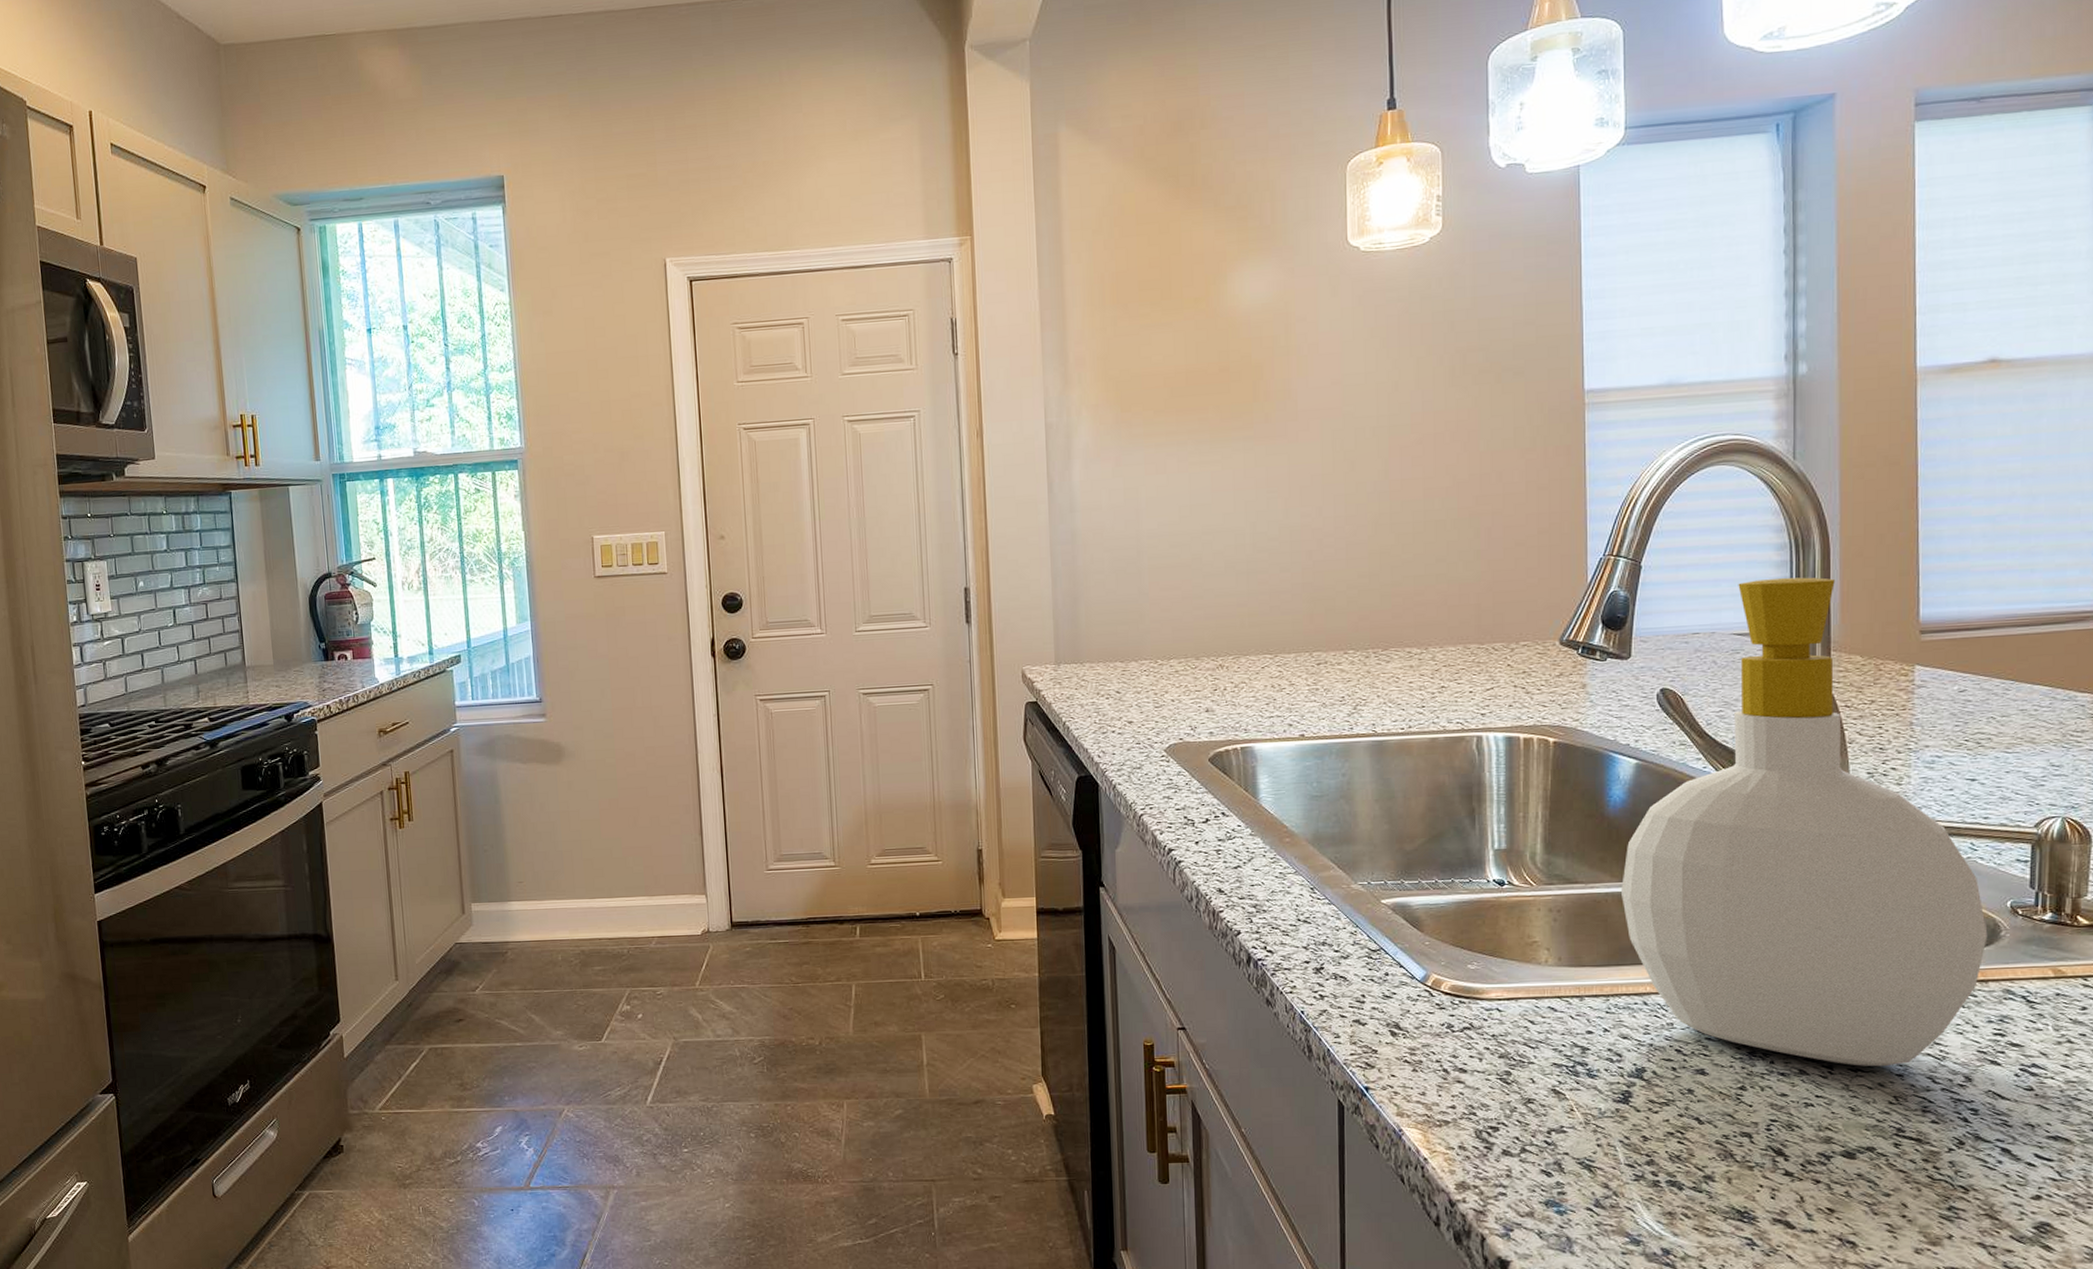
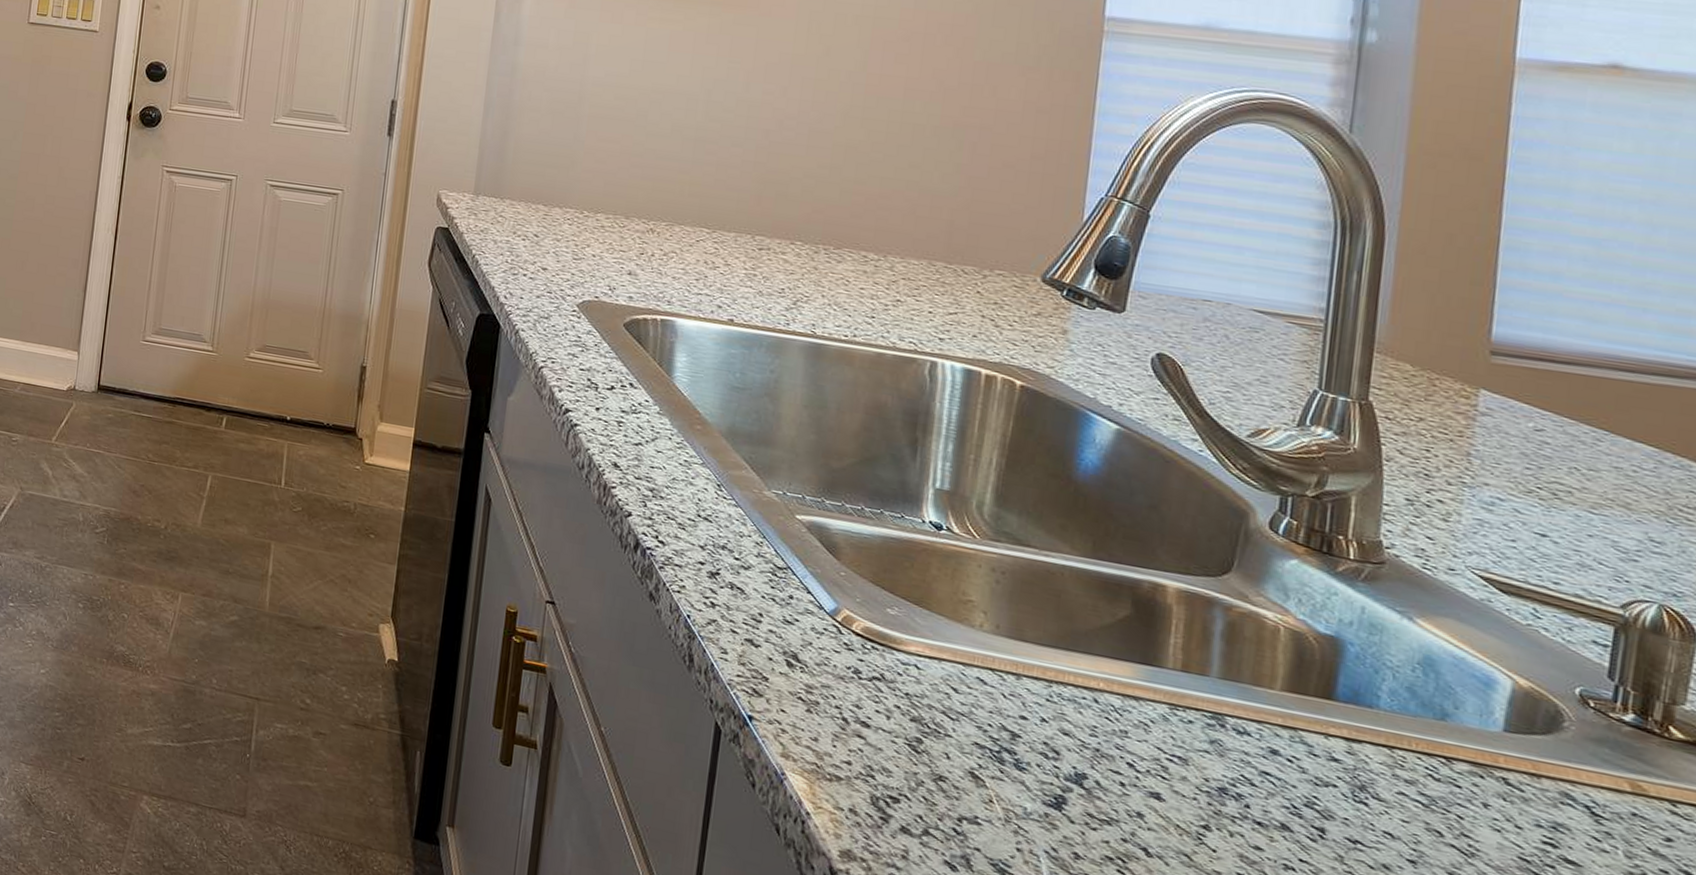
soap bottle: present [1621,577,1988,1067] -> none [1081,255,1546,850]

